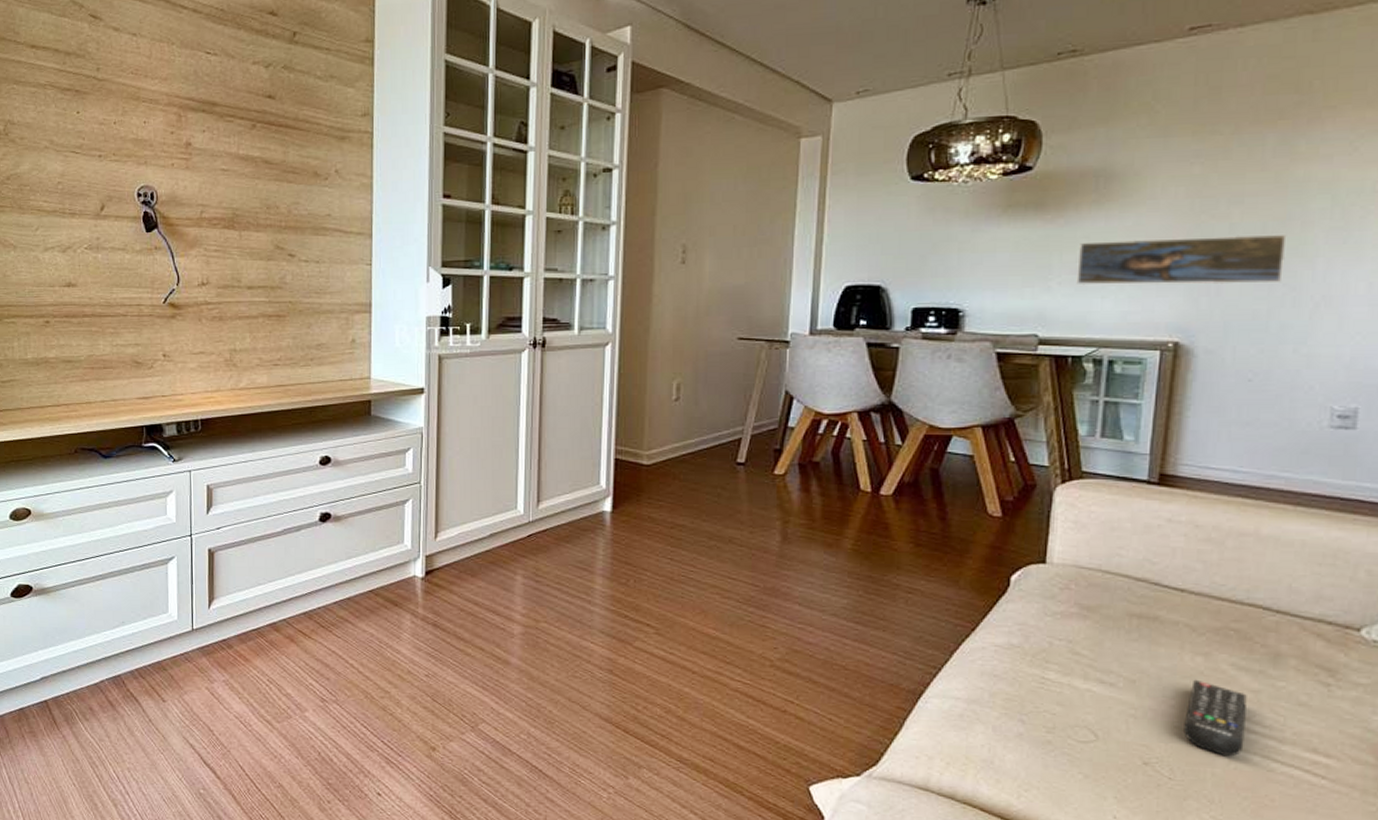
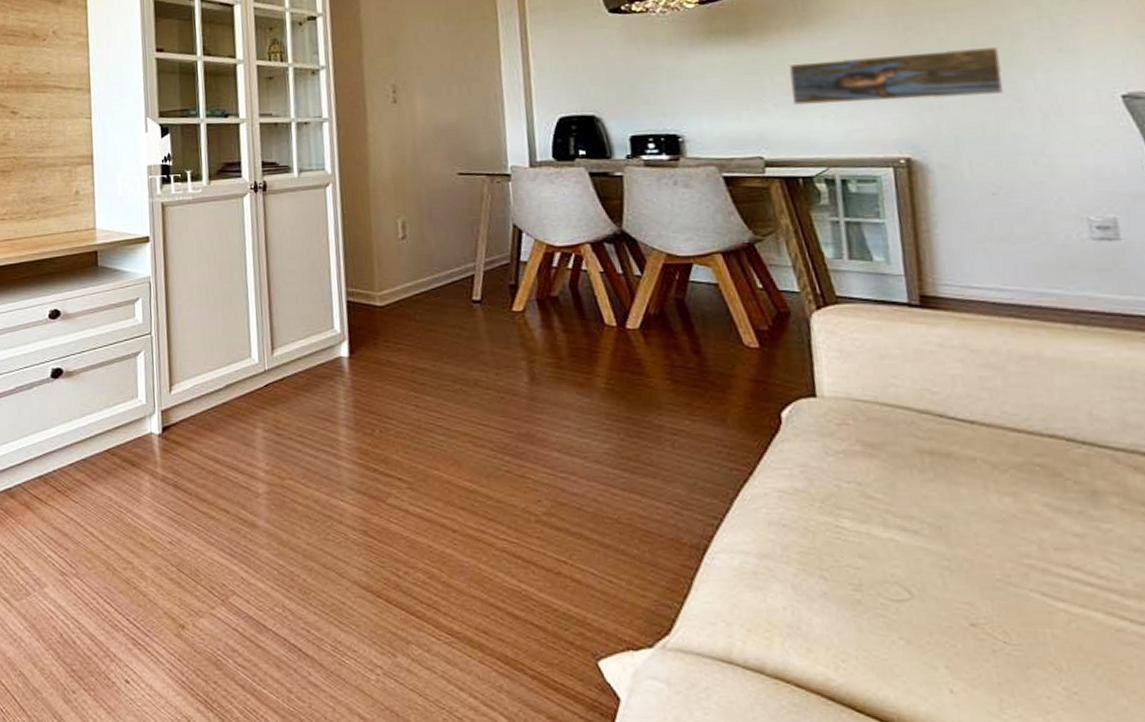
remote control: present [1184,679,1247,757] -> none [1006,523,1082,615]

